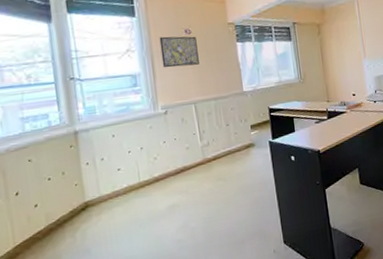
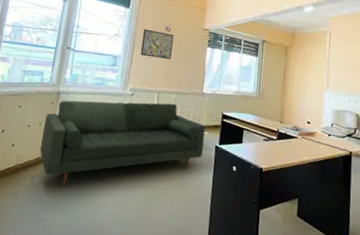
sofa: none [67,110,258,230] -> present [39,100,205,186]

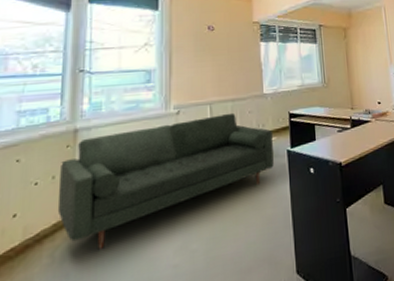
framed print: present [140,29,174,59] -> none [180,32,219,65]

